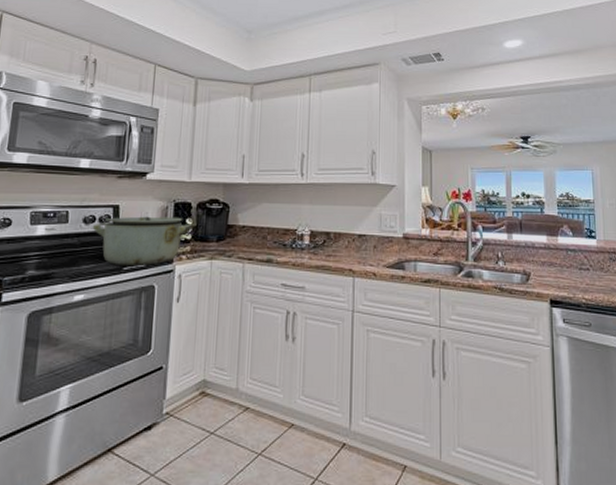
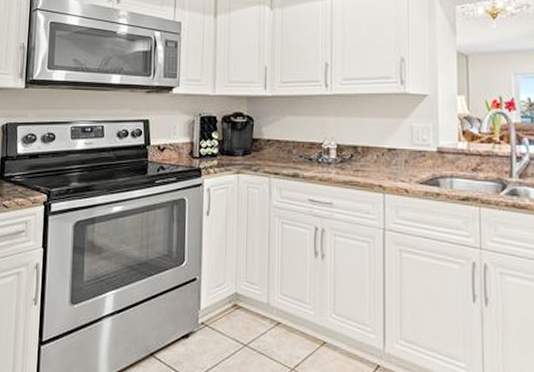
cooking pot: present [92,216,194,267] -> none [125,130,220,180]

